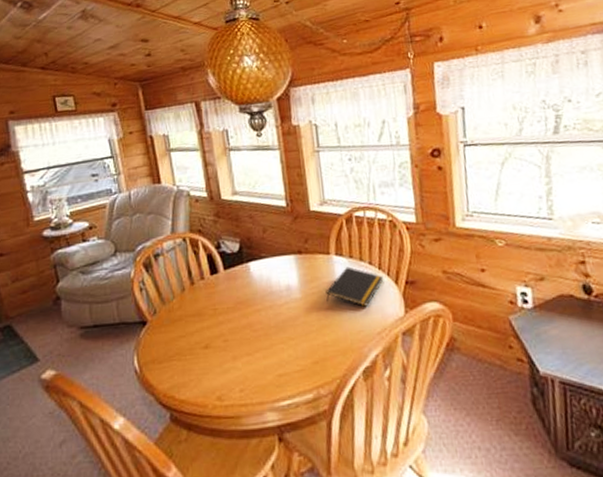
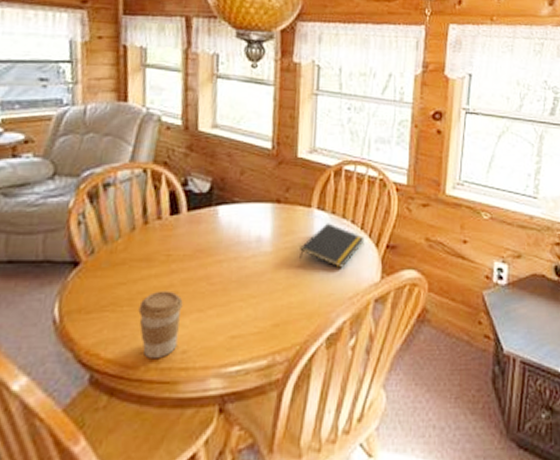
coffee cup: none [199,339,235,398] -> present [138,291,183,359]

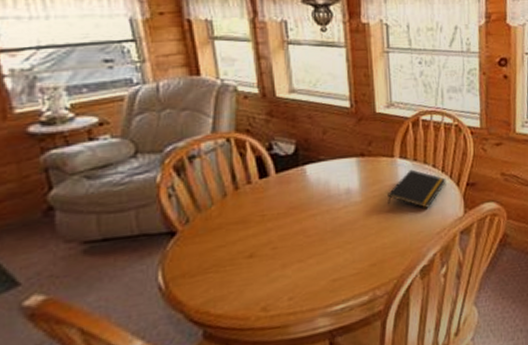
coffee cup: present [138,291,183,359] -> none [241,247,283,309]

